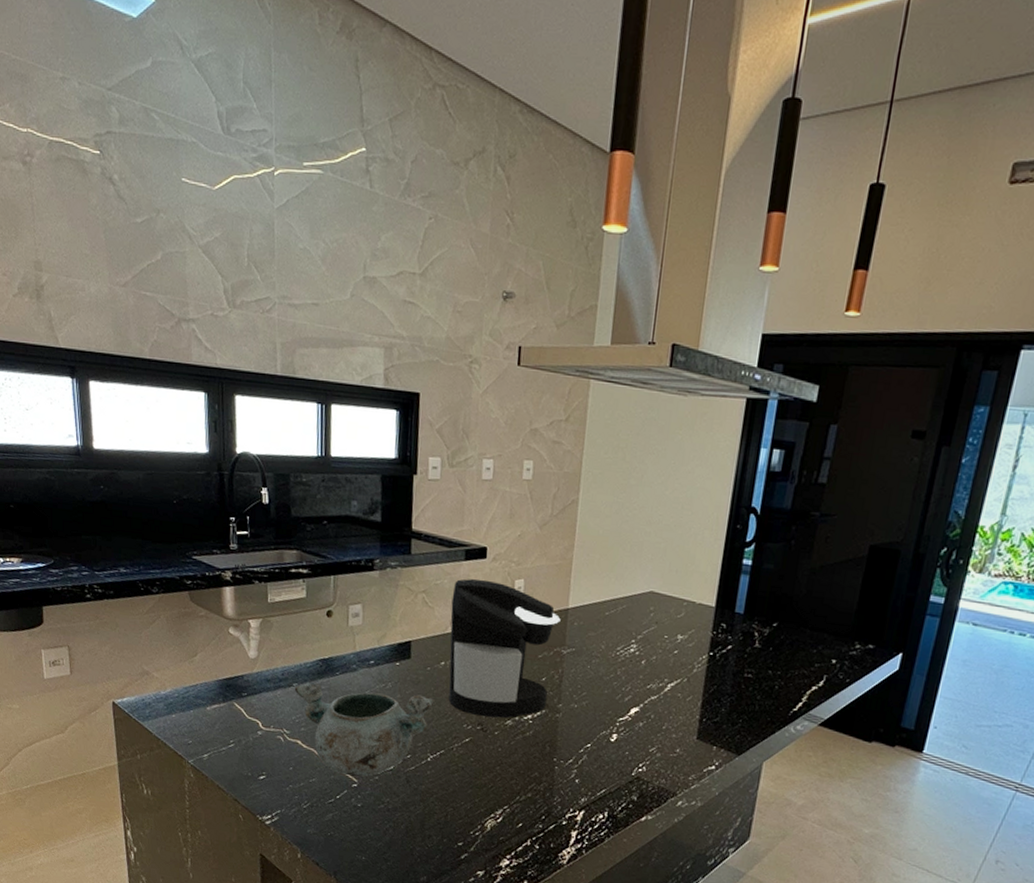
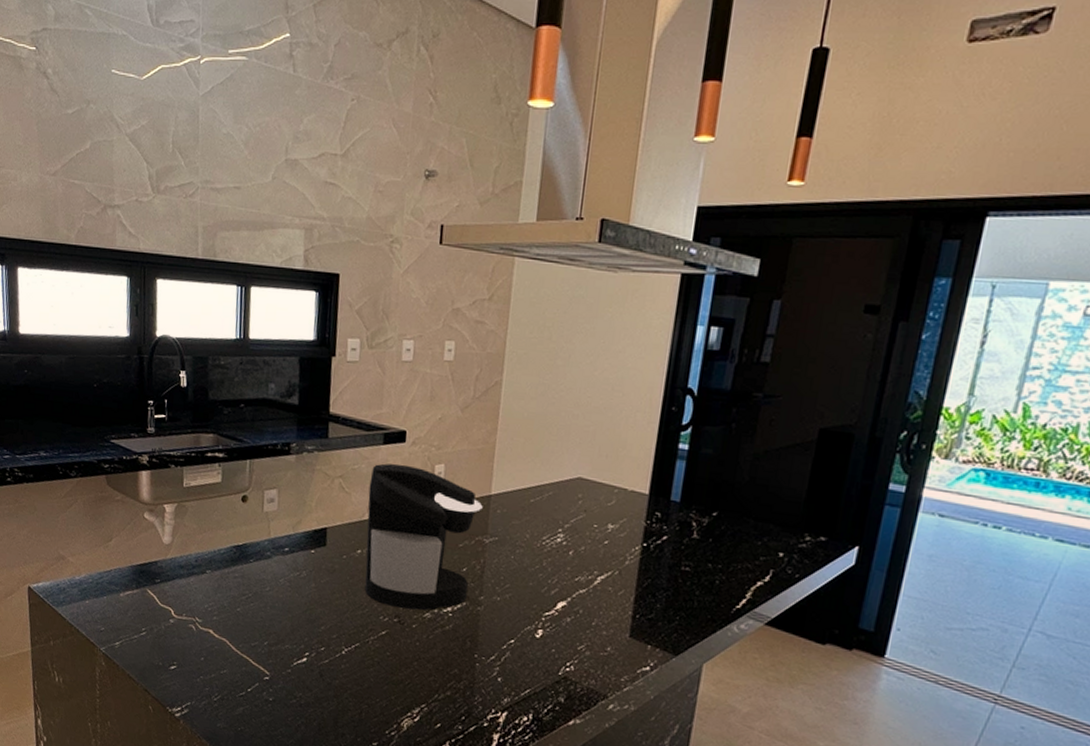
decorative bowl: present [294,681,434,777] -> none [207,568,349,670]

